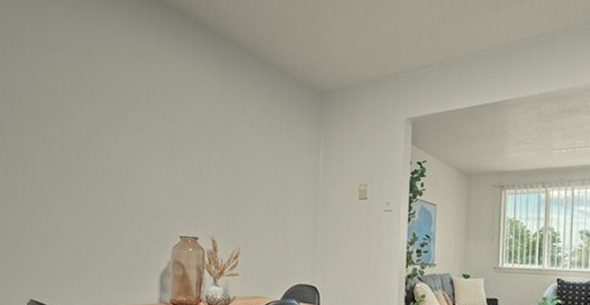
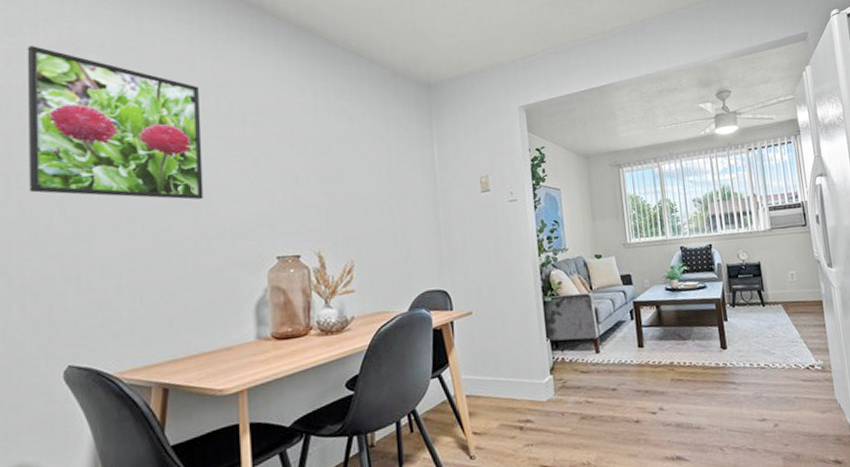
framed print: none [13,45,133,180] -> present [27,46,204,200]

